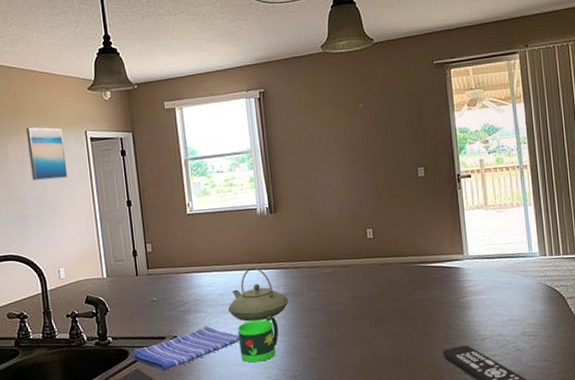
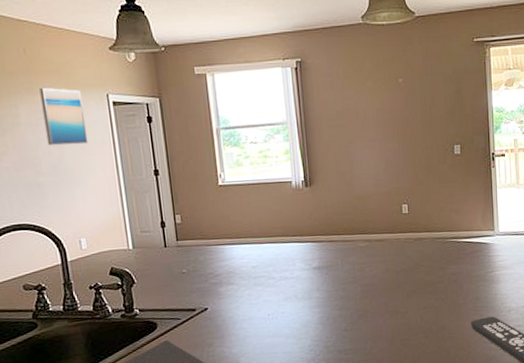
dish towel: present [131,326,240,371] -> none [160,298,273,342]
teapot: present [227,267,289,322] -> none [260,240,323,294]
mug: present [238,315,279,363] -> none [271,288,312,334]

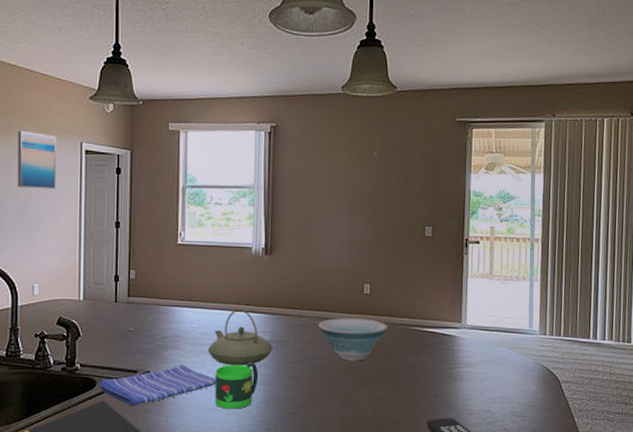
dish towel: none [160,298,273,342] -> present [98,364,217,407]
teapot: none [260,240,323,294] -> present [207,309,273,365]
mug: none [271,288,312,334] -> present [215,362,258,409]
bowl: none [363,236,428,277] -> present [318,318,388,361]

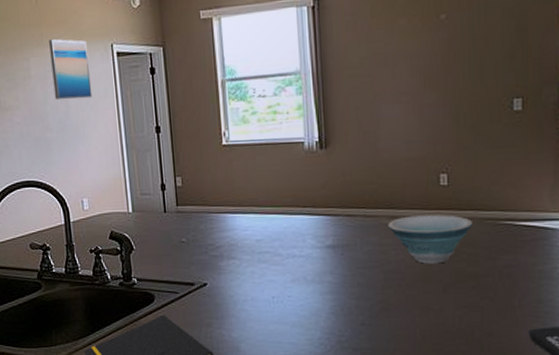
dish towel: present [98,364,217,407] -> none [157,275,279,321]
teapot: present [207,309,273,365] -> none [265,212,338,274]
mug: present [215,362,258,409] -> none [276,269,324,321]

